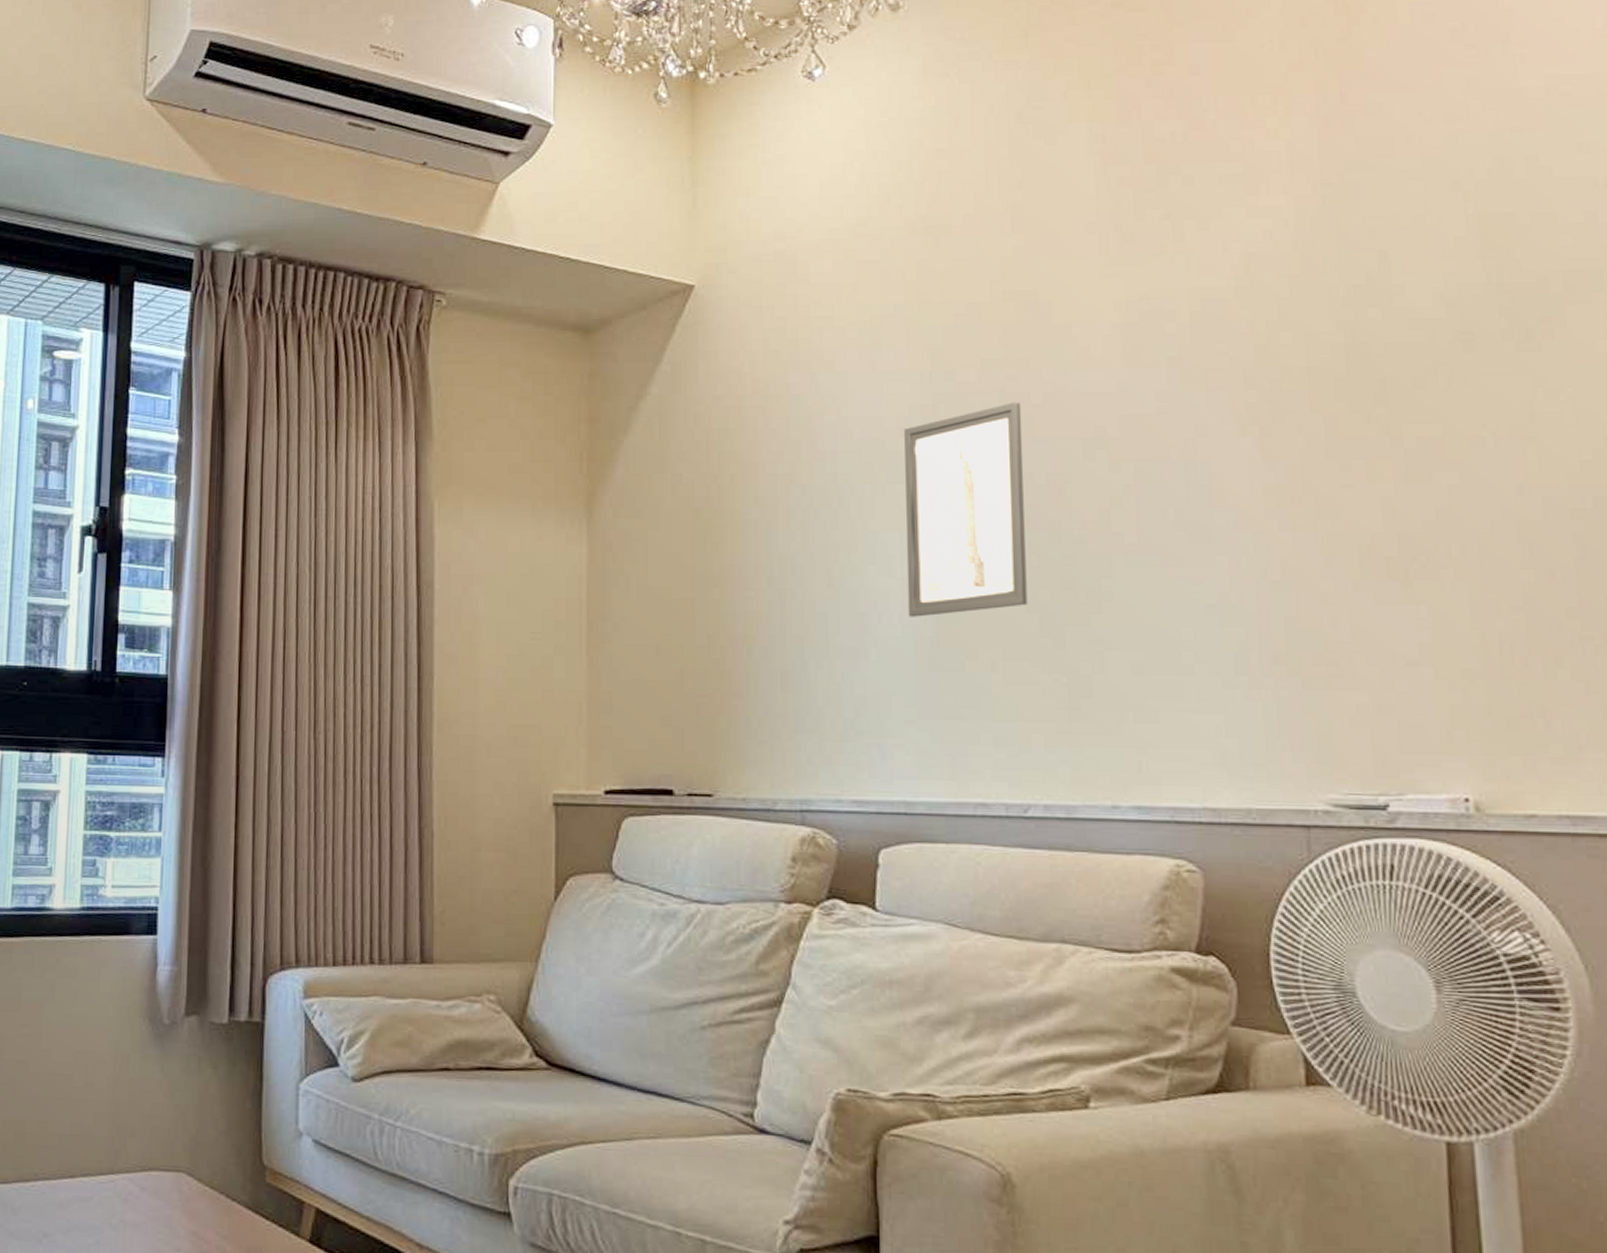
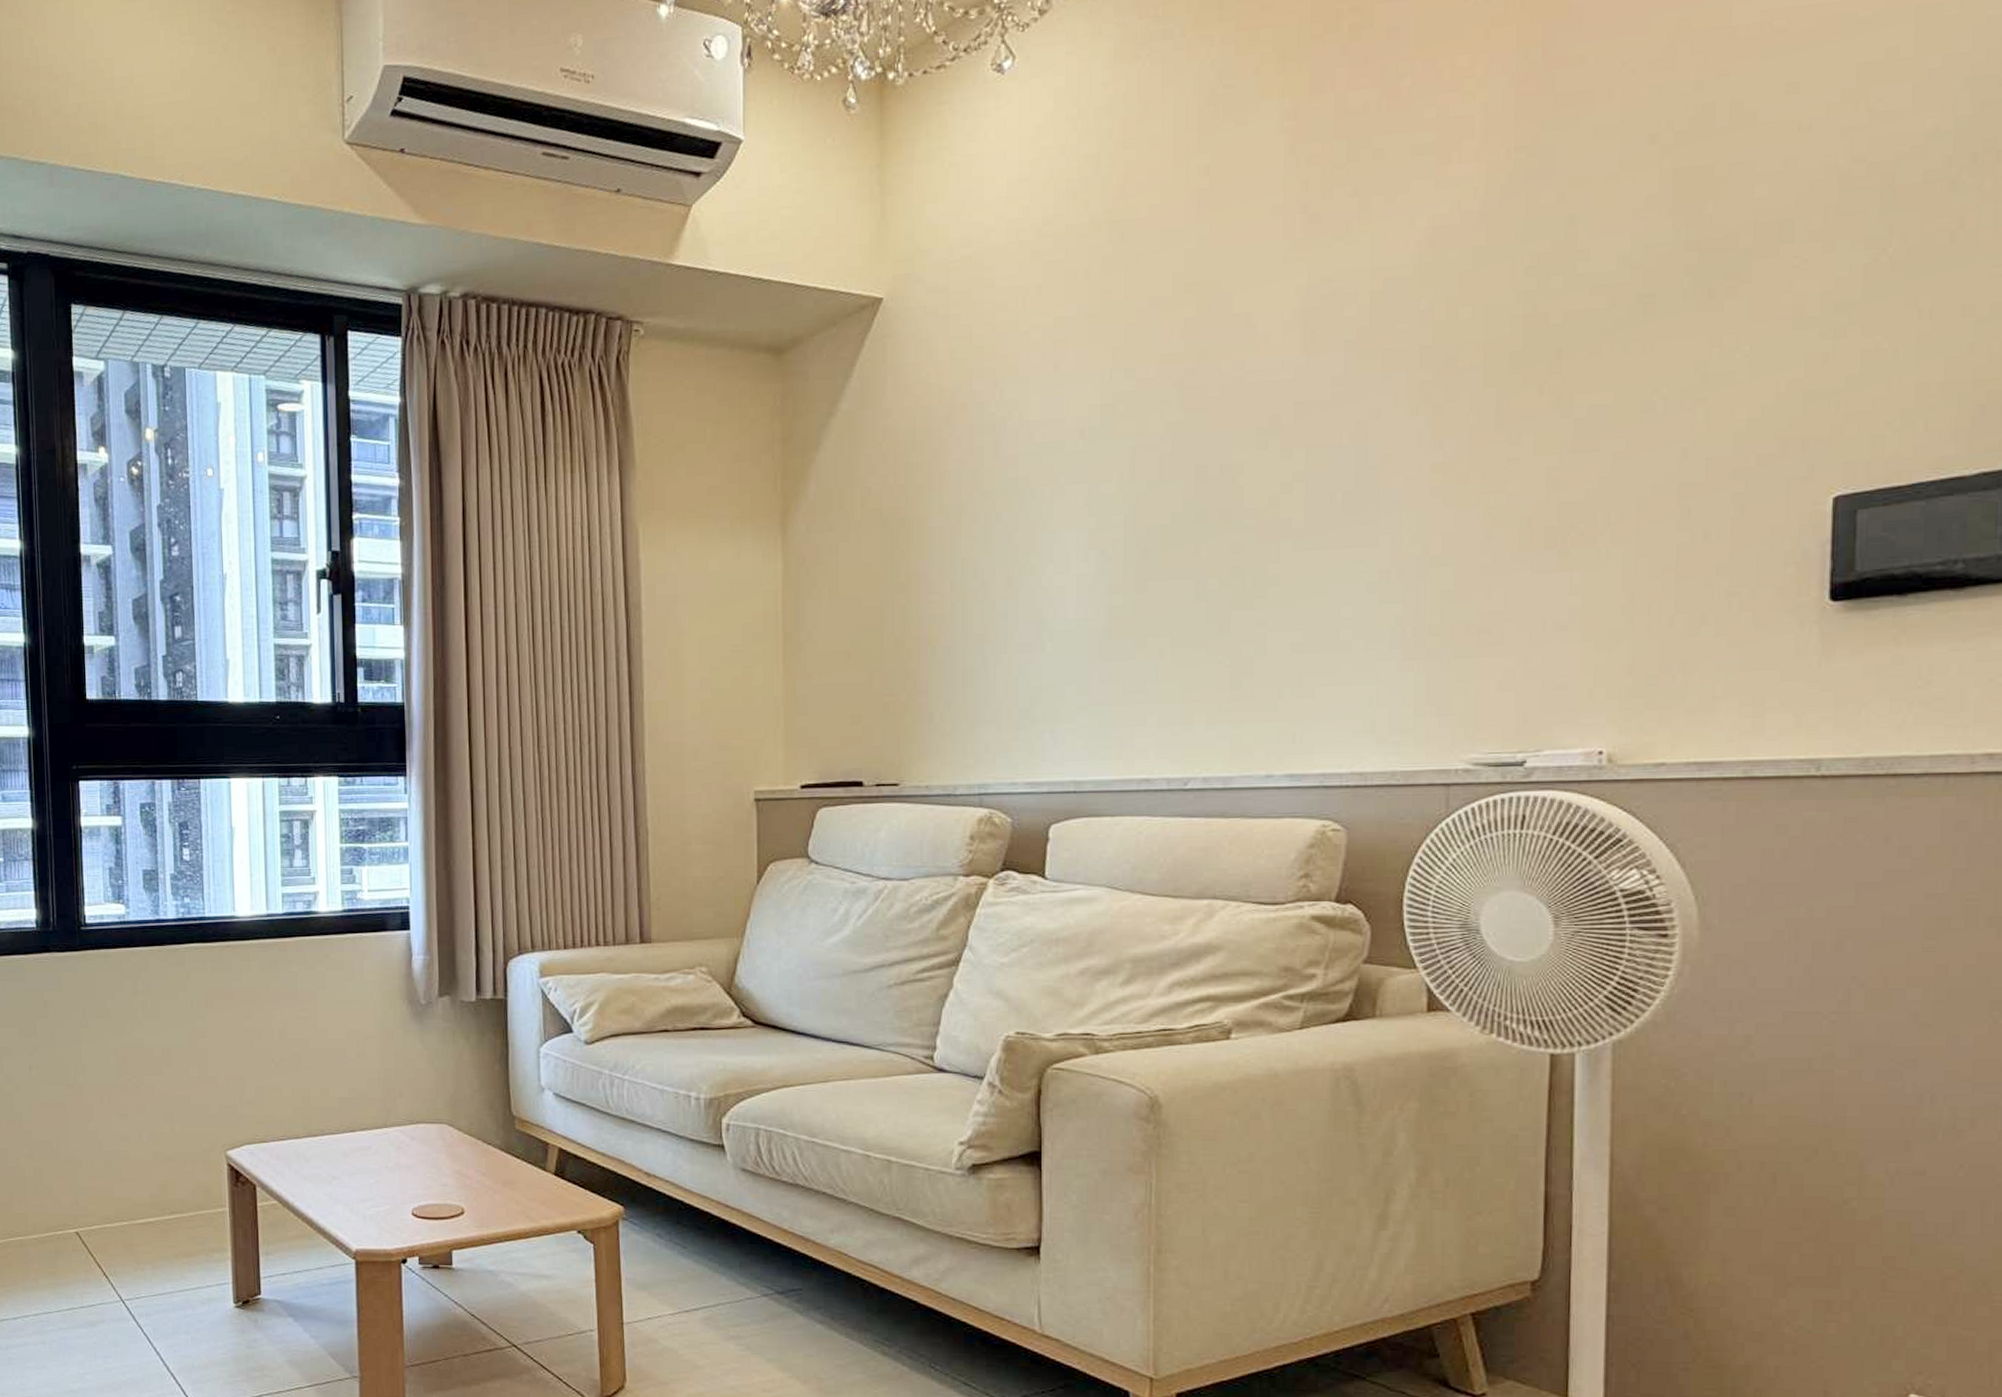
wall art: present [904,402,1028,617] -> none [1082,396,1199,611]

